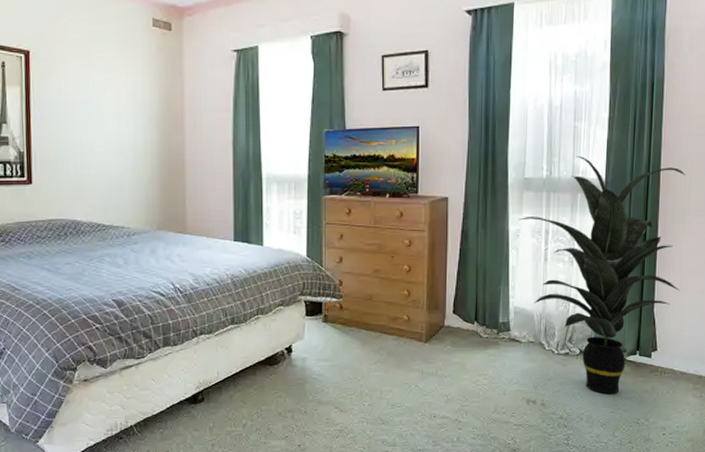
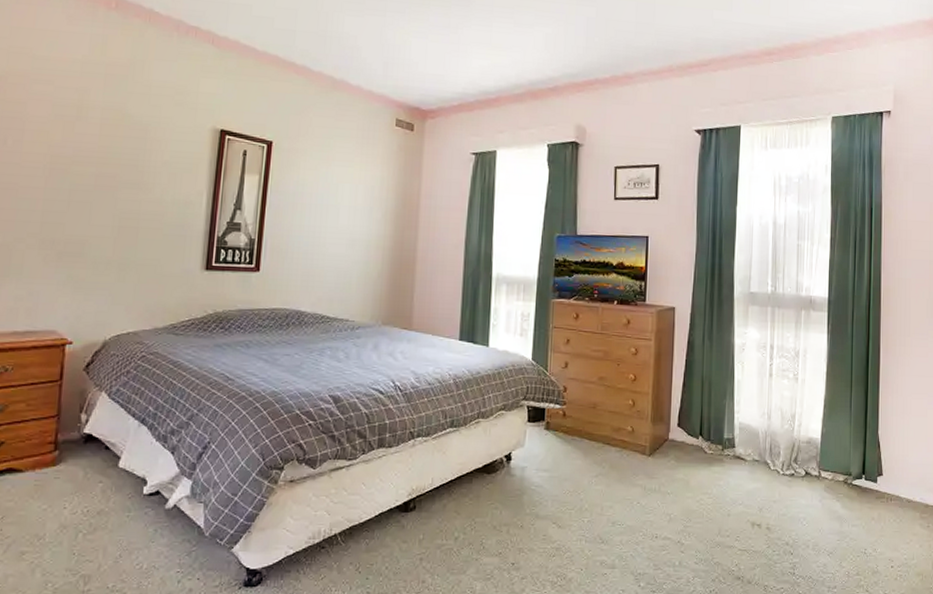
indoor plant: present [519,155,686,394] -> none [744,273,905,520]

